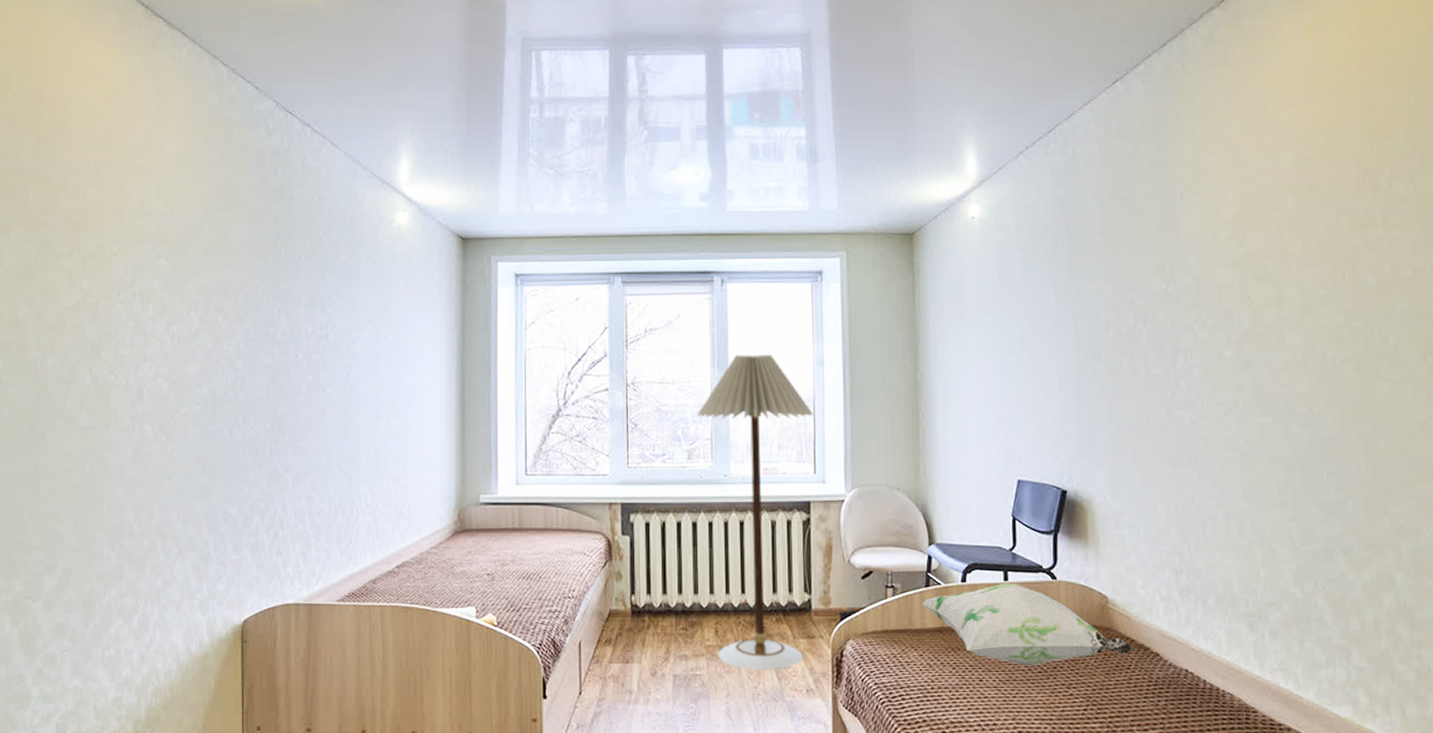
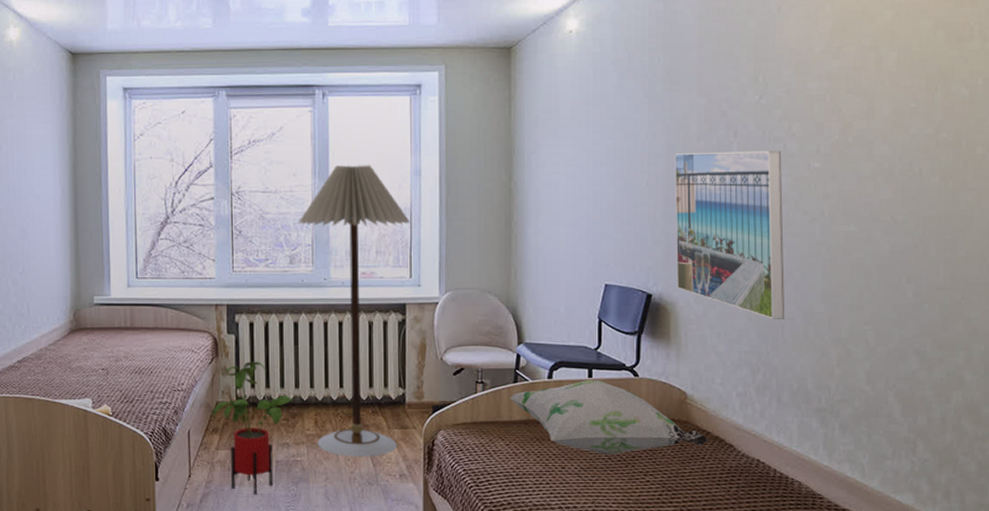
house plant: none [605,565,692,714] -> present [212,361,294,495]
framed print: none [1083,339,1206,517] -> present [674,150,785,319]

